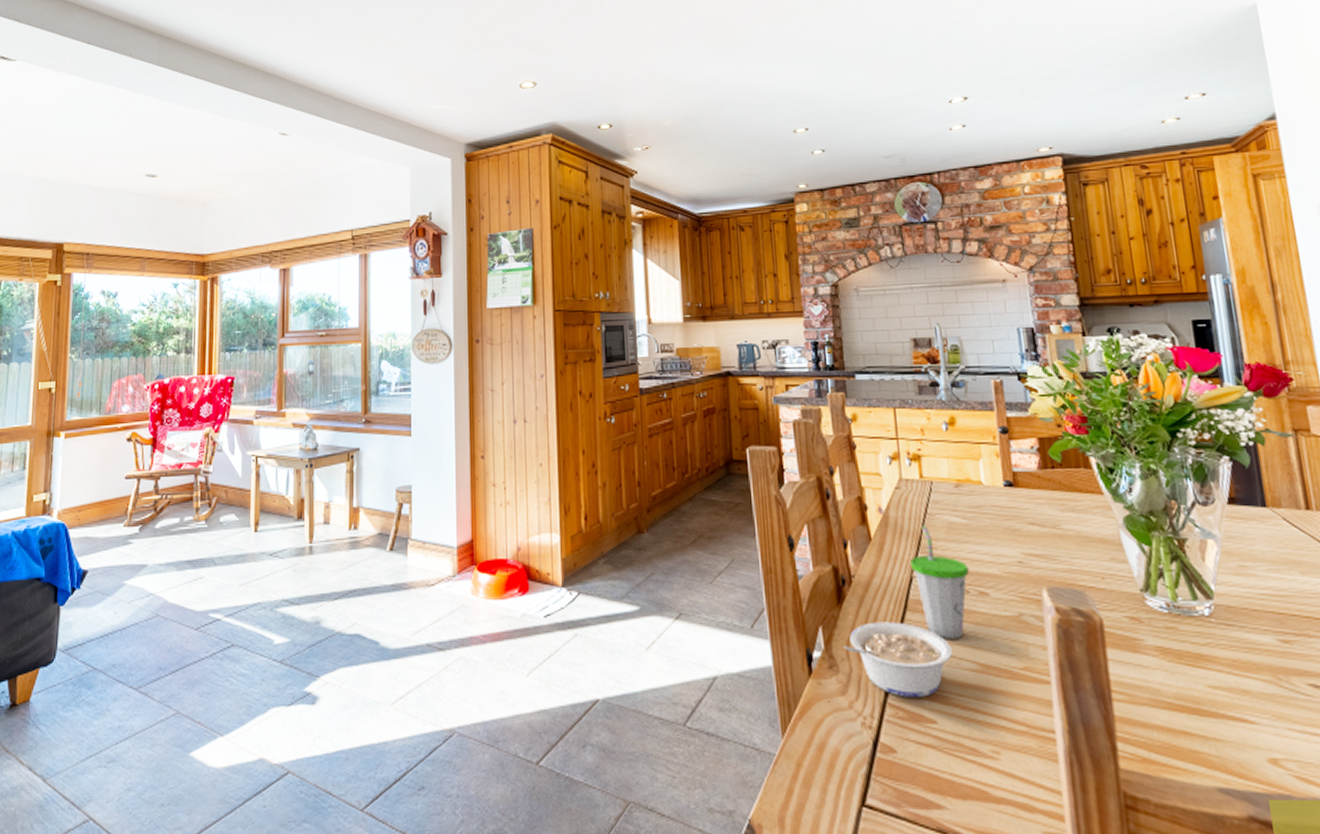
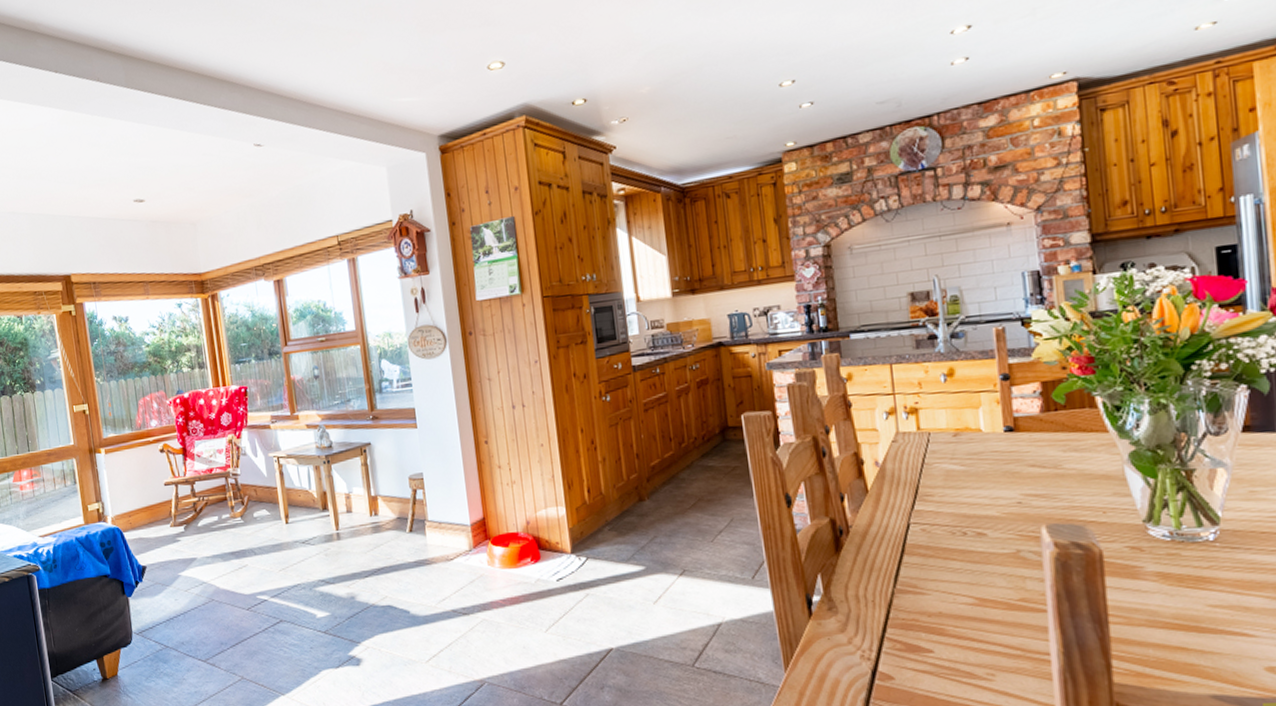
legume: present [842,621,952,697] -> none [841,565,949,631]
cup: present [910,525,969,640] -> none [907,474,967,579]

